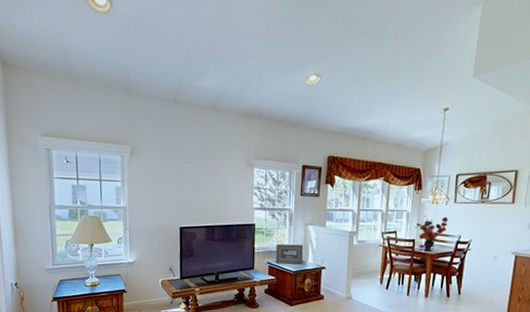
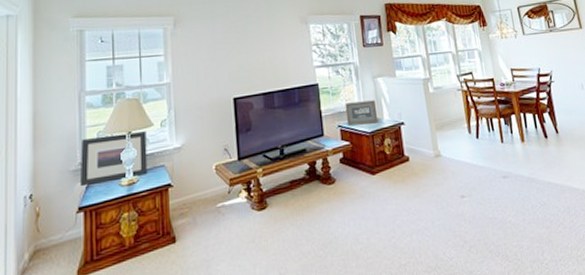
picture frame: none [53,244,107,283] -> present [79,131,148,187]
bouquet: present [415,216,448,252] -> none [490,50,524,90]

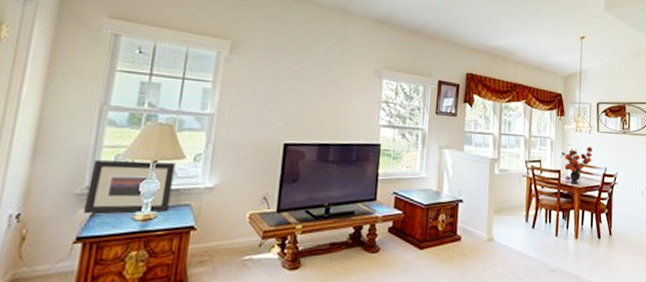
picture frame: present [344,100,379,126] -> none [403,170,438,196]
bouquet: none [490,50,524,90] -> present [560,144,592,185]

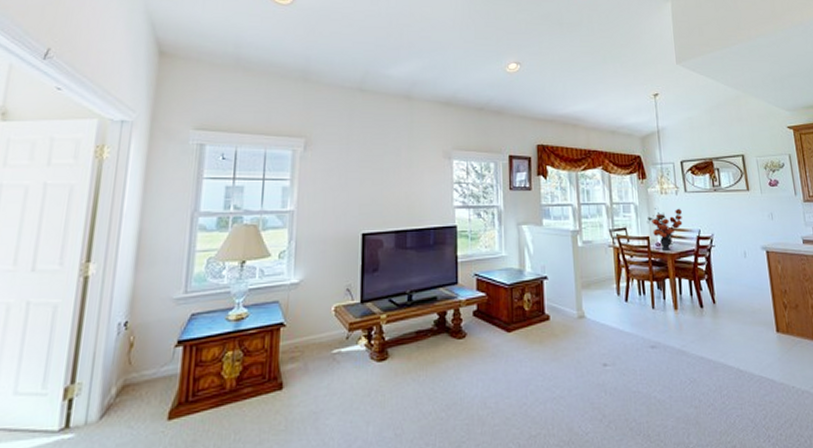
picture frame: present [82,160,176,214] -> none [182,262,262,318]

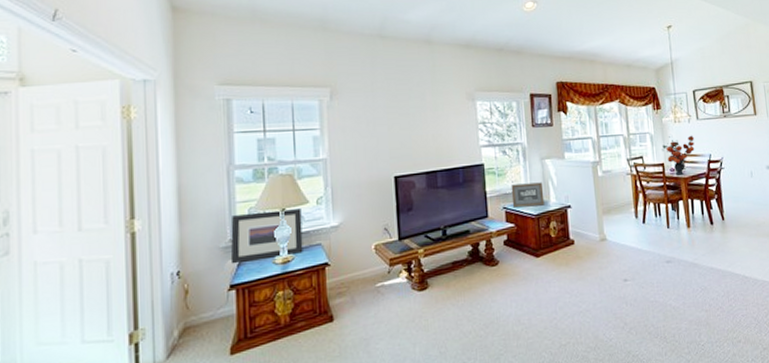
picture frame: none [182,262,262,318] -> present [230,209,303,264]
picture frame: none [484,249,519,276] -> present [511,182,545,208]

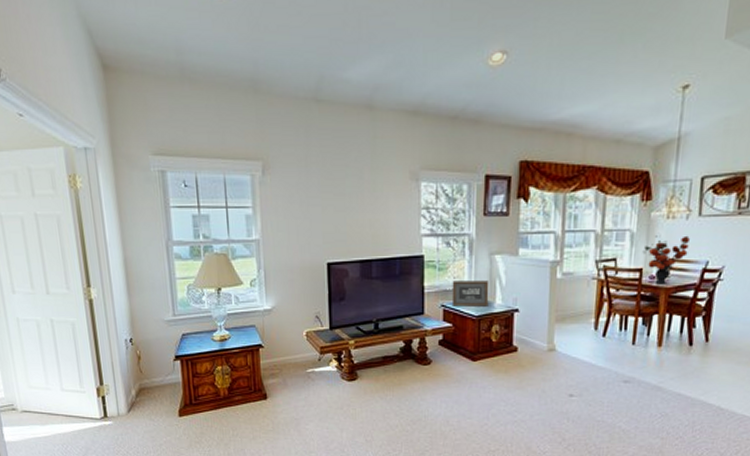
picture frame: present [230,209,303,264] -> none [172,289,239,337]

